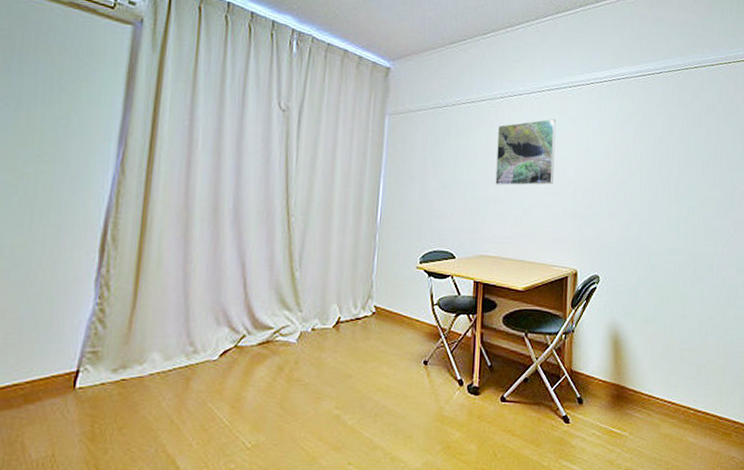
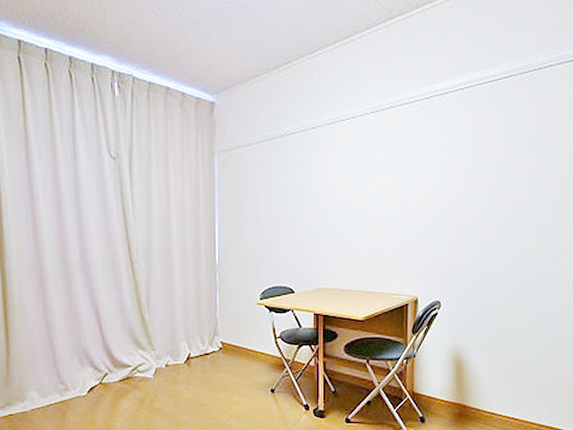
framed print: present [495,119,556,186] -> none [330,141,393,217]

